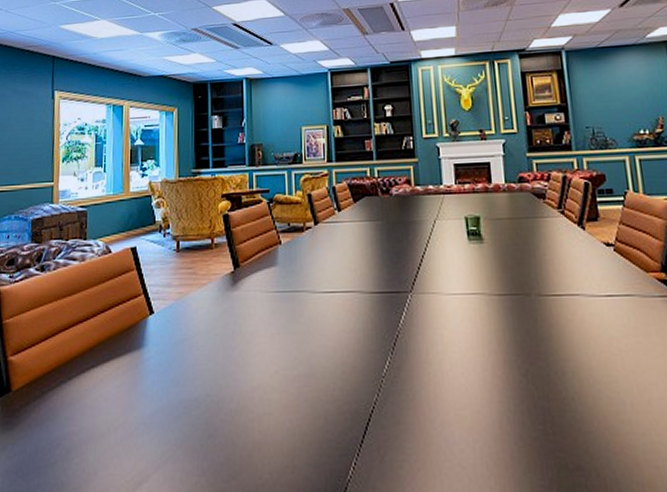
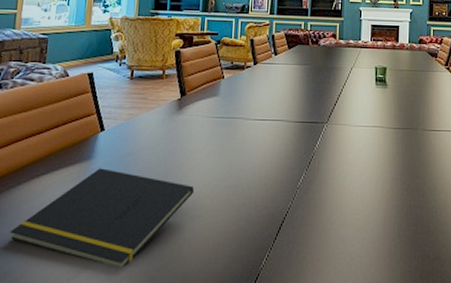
notepad: none [64,358,260,478] -> present [10,168,195,268]

